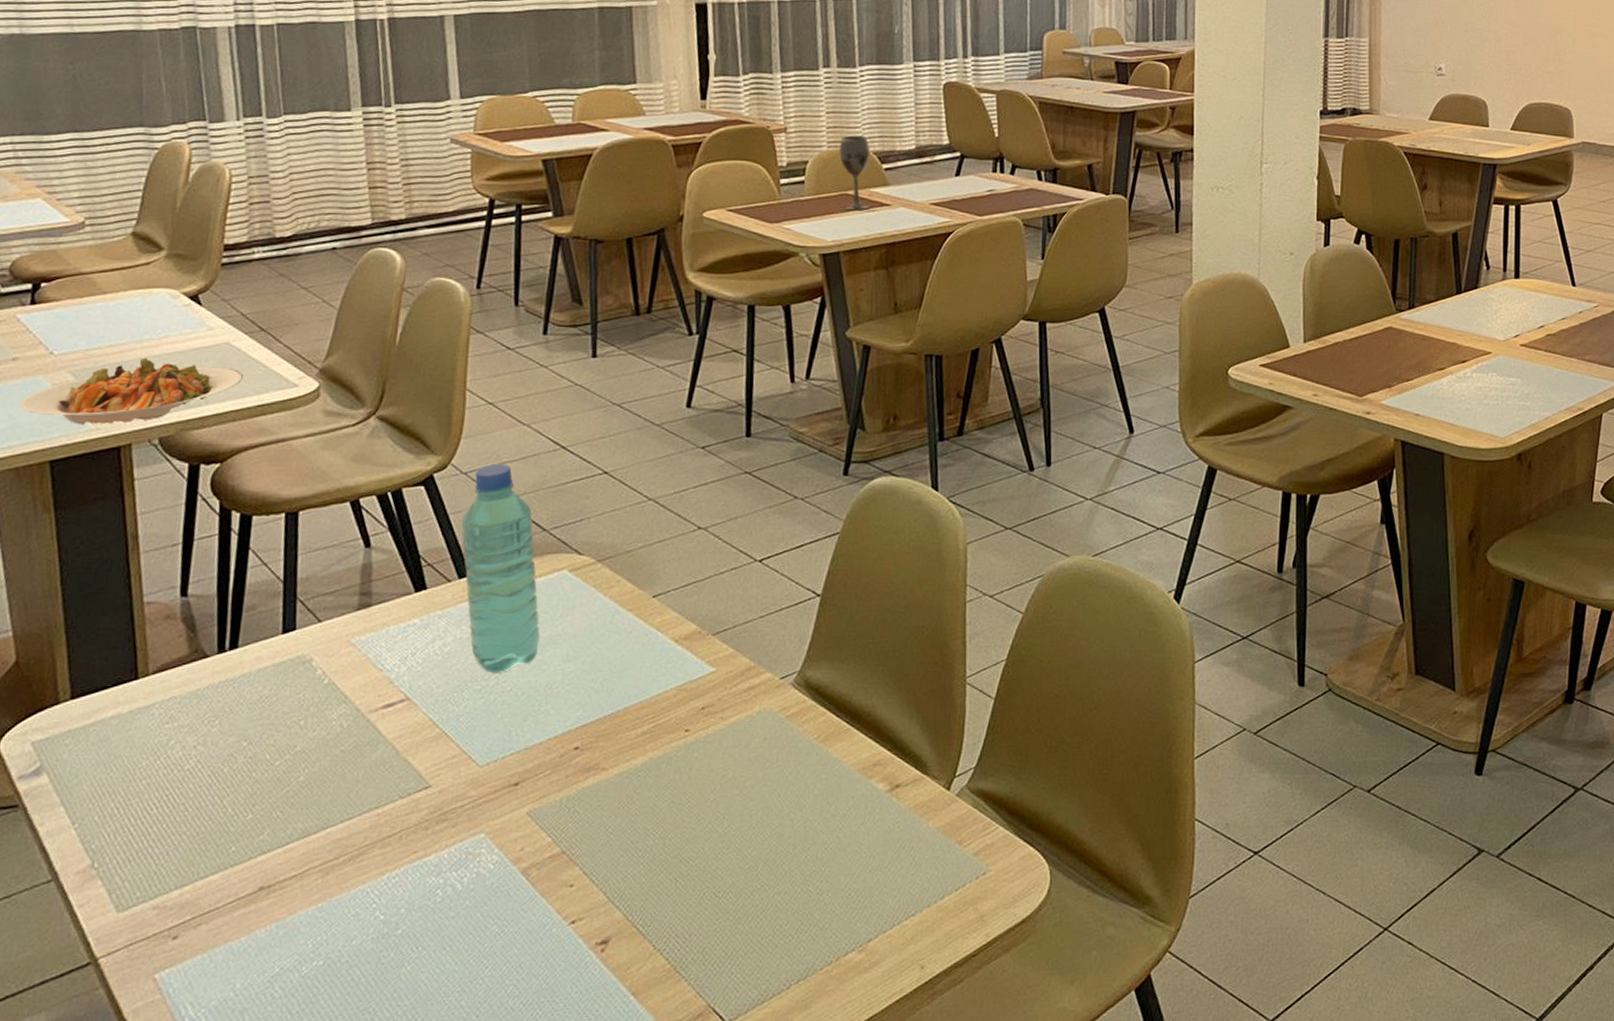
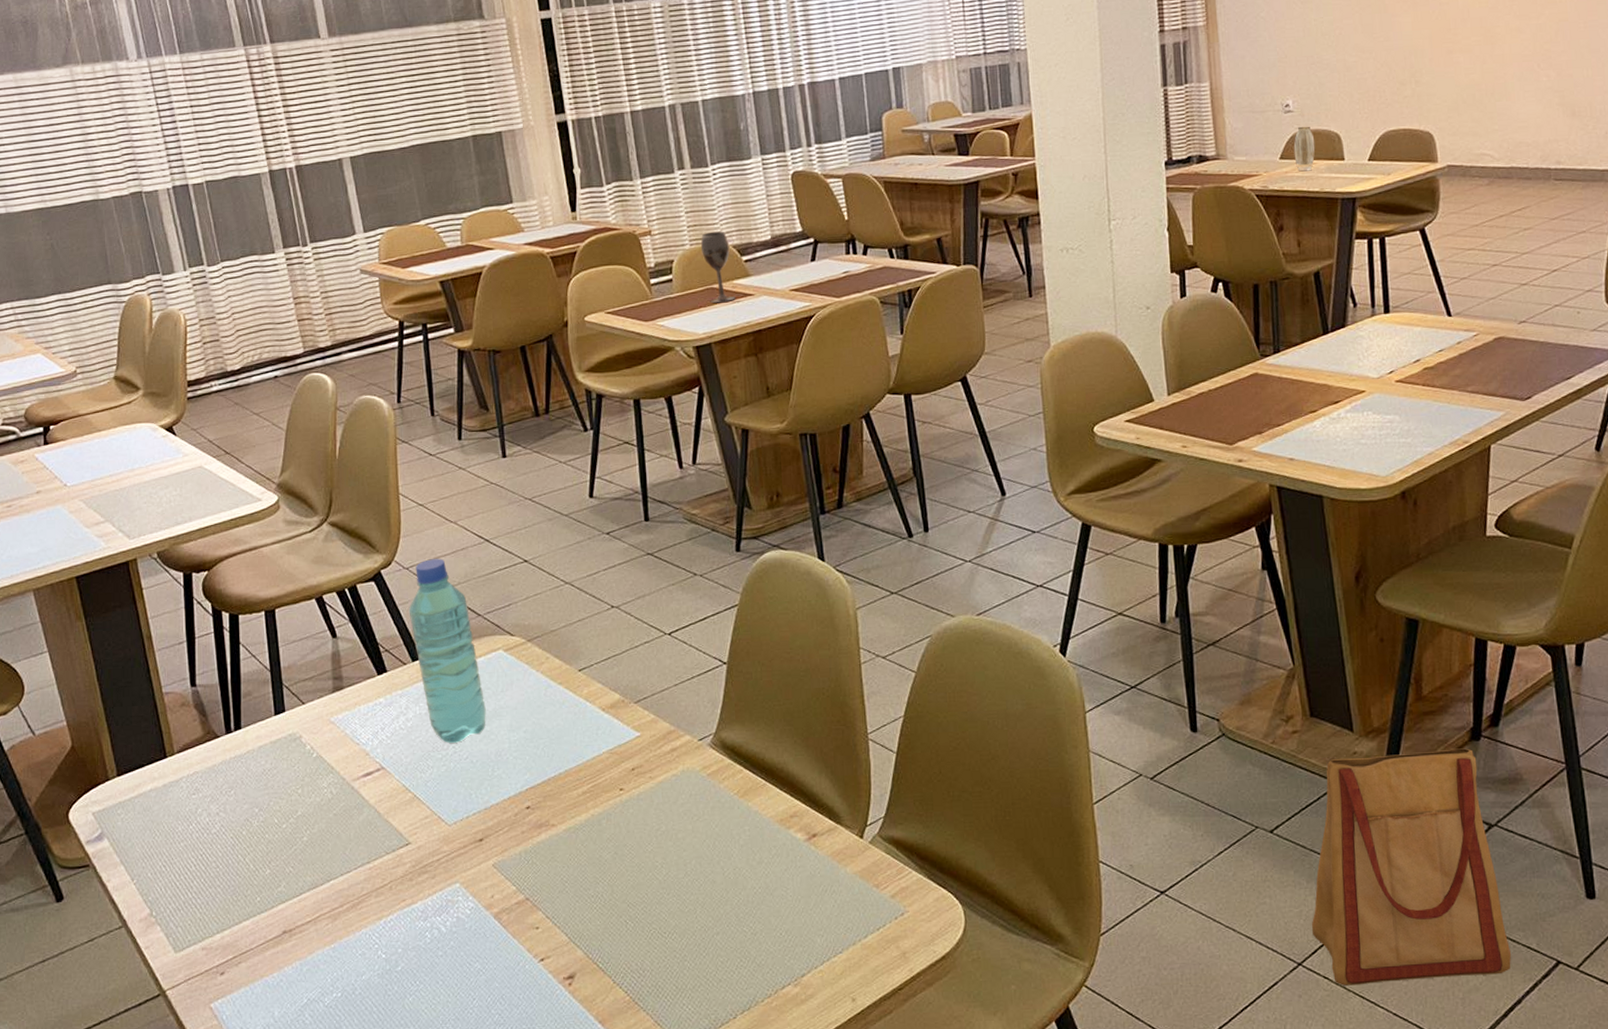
salad: present [20,357,244,425] -> none [47,484,217,545]
shopping bag: none [1401,711,1588,952] -> present [1312,748,1512,986]
vase: none [1442,90,1463,134] -> present [1293,126,1316,172]

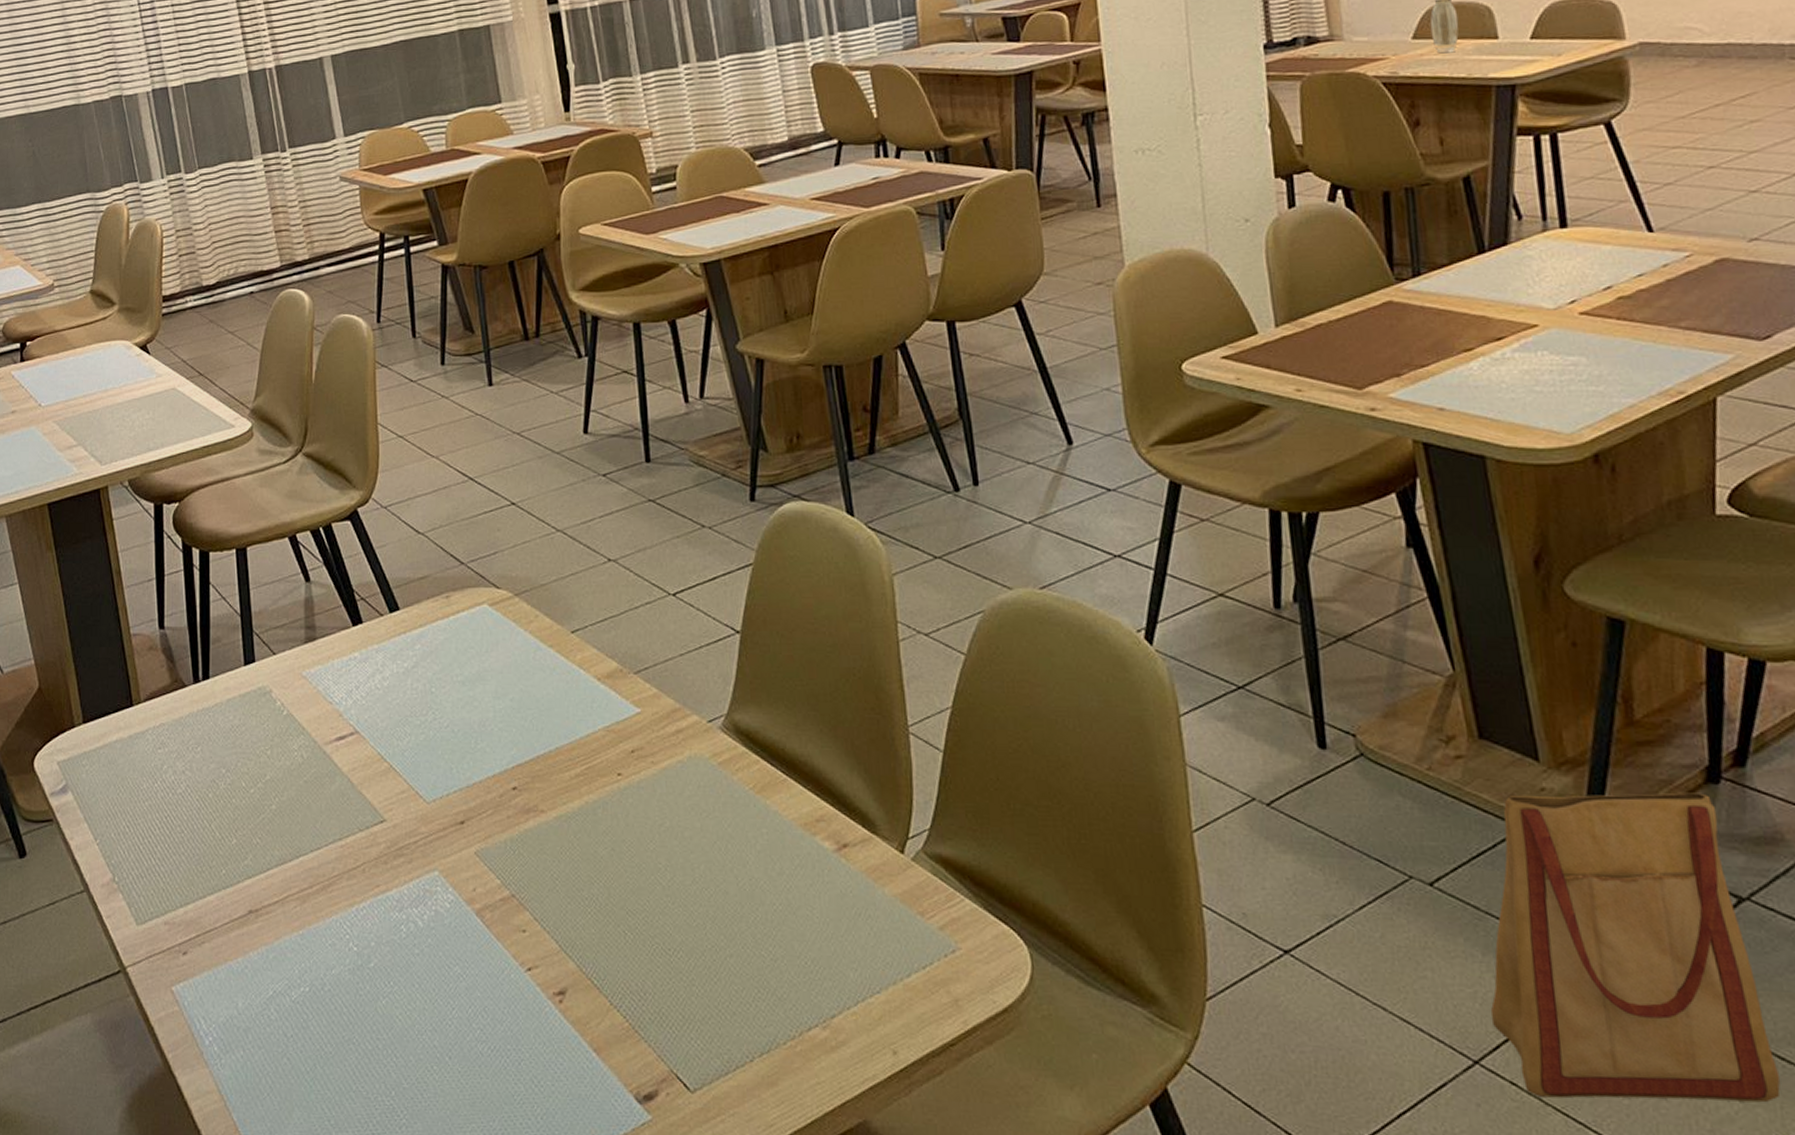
water bottle: present [408,559,486,743] -> none [386,498,469,708]
wine glass: present [700,231,736,304] -> none [708,132,748,214]

